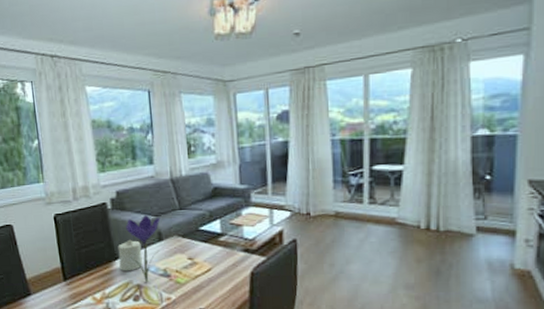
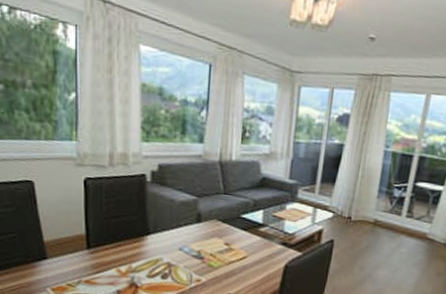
candle: present [118,239,143,272] -> none [151,216,178,249]
flower: present [126,214,161,282] -> none [164,193,202,261]

